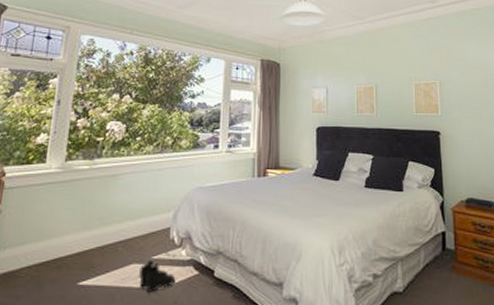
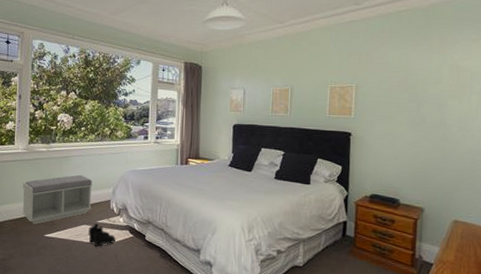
bench: none [48,197,148,269] -> present [22,174,93,224]

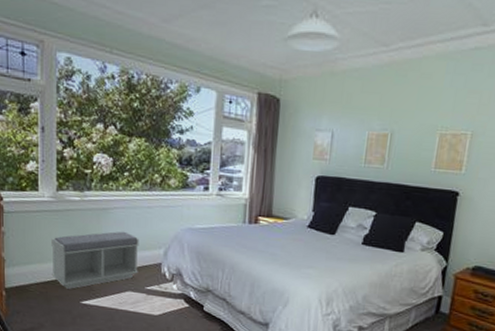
boots: present [88,223,116,247] -> none [135,289,168,317]

